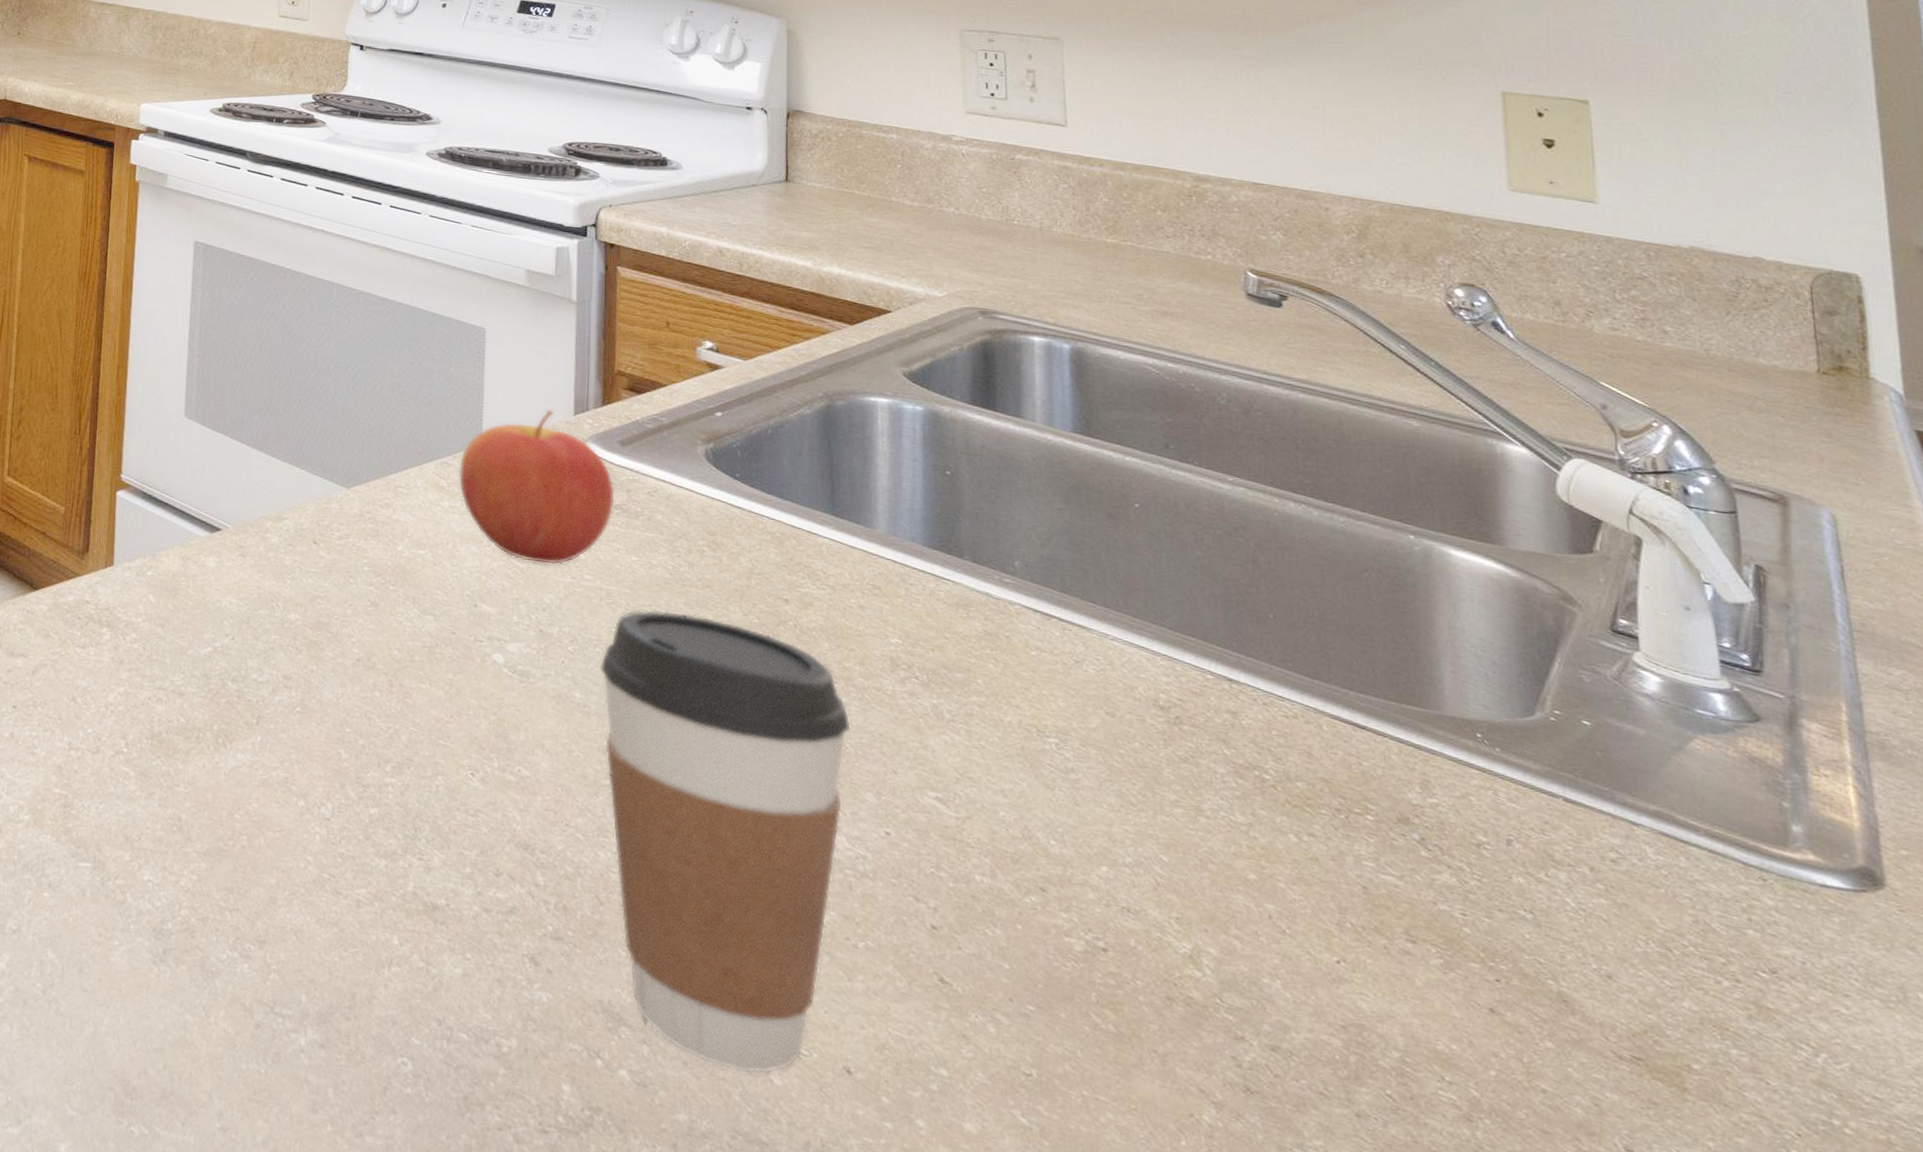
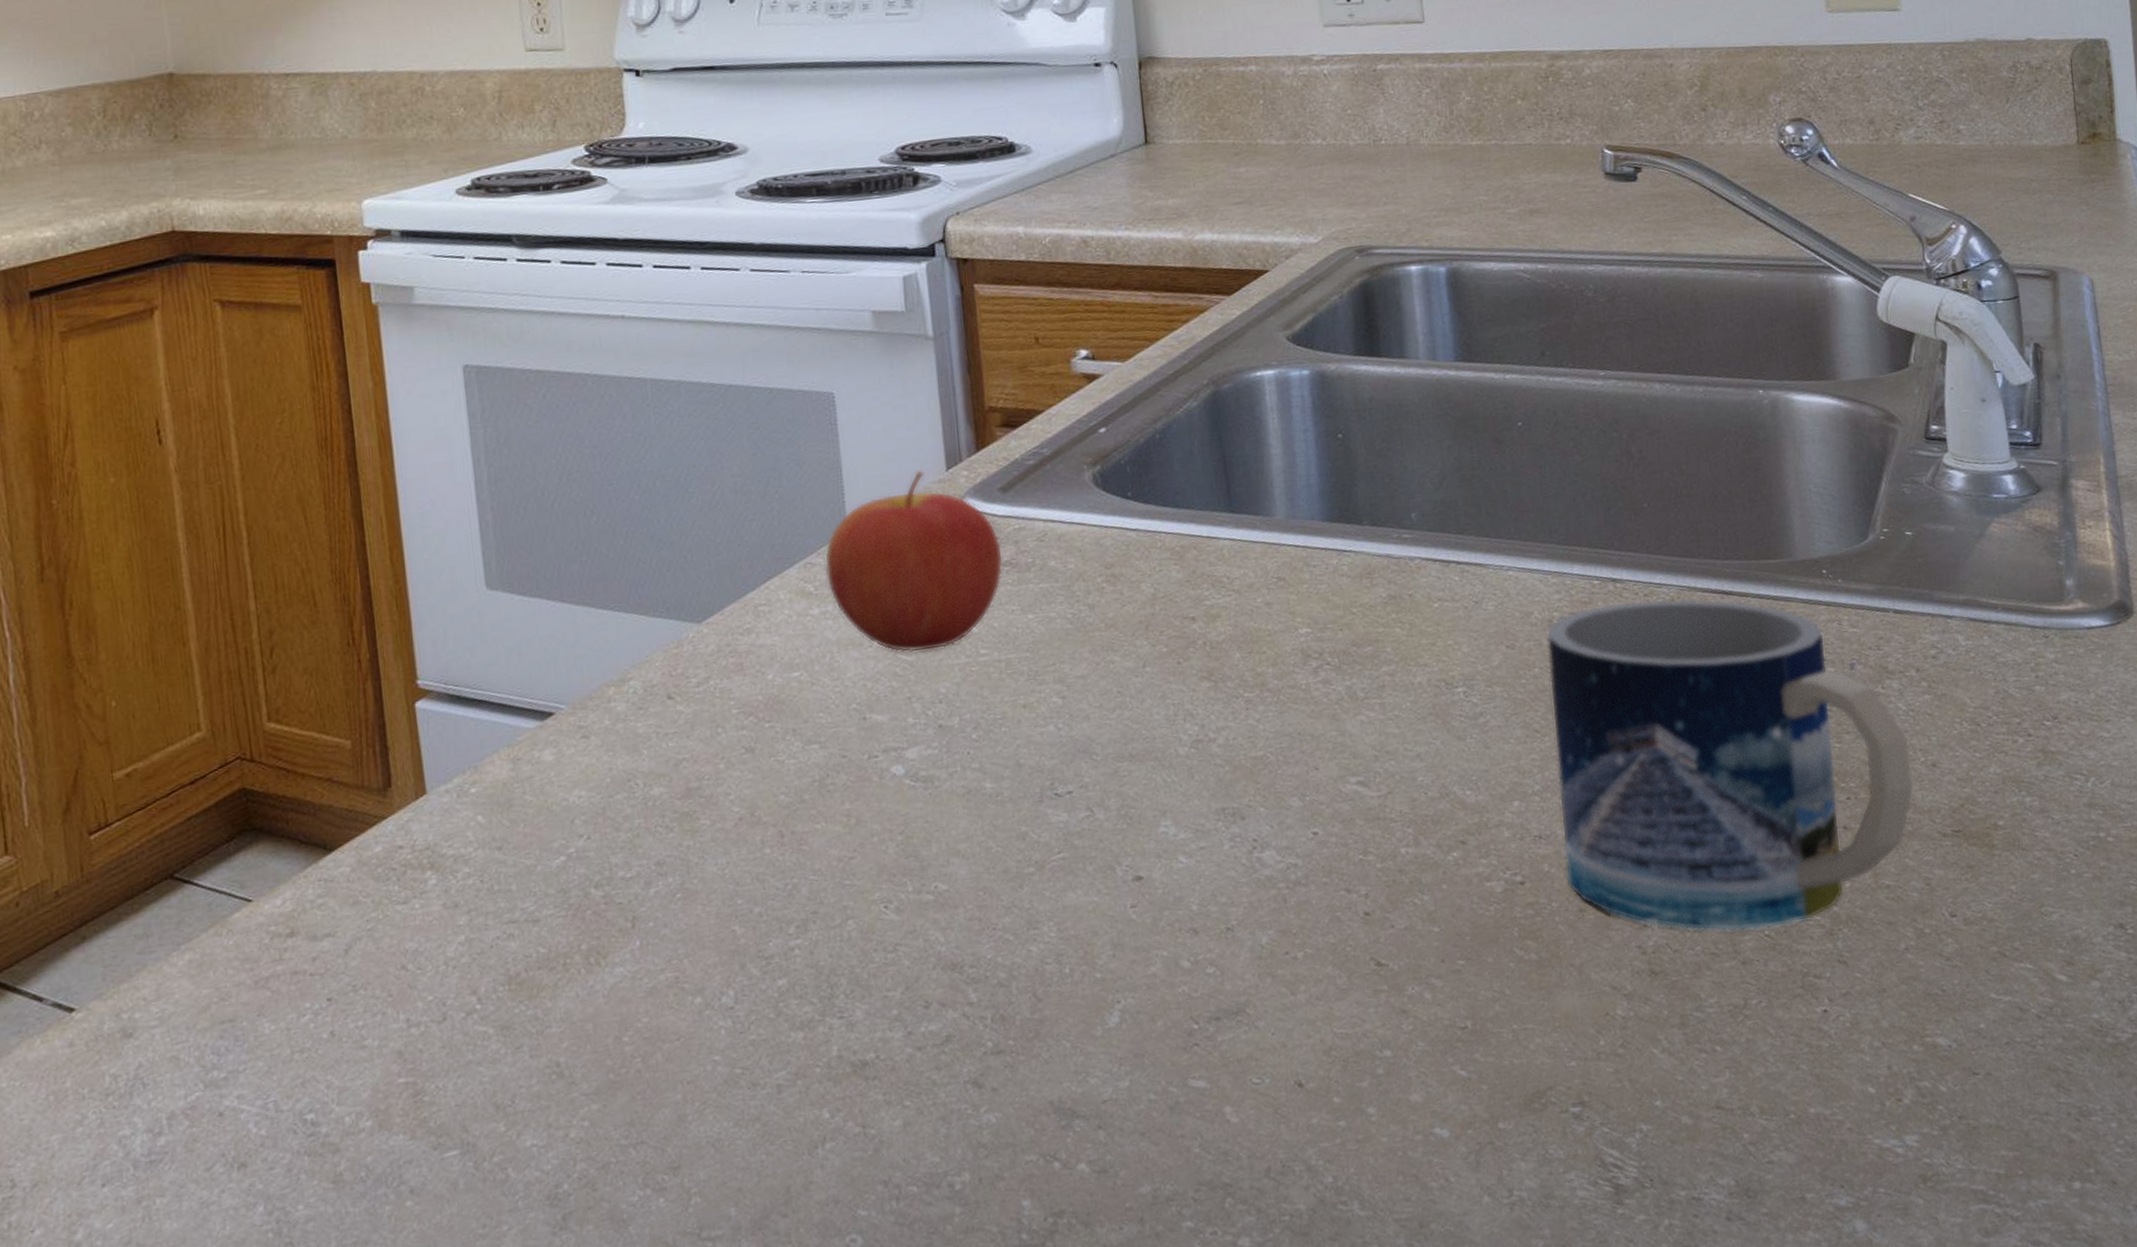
coffee cup: present [599,609,851,1074] -> none [1007,658,1270,1126]
mug: none [1150,698,1582,1095] -> present [1546,598,1914,931]

